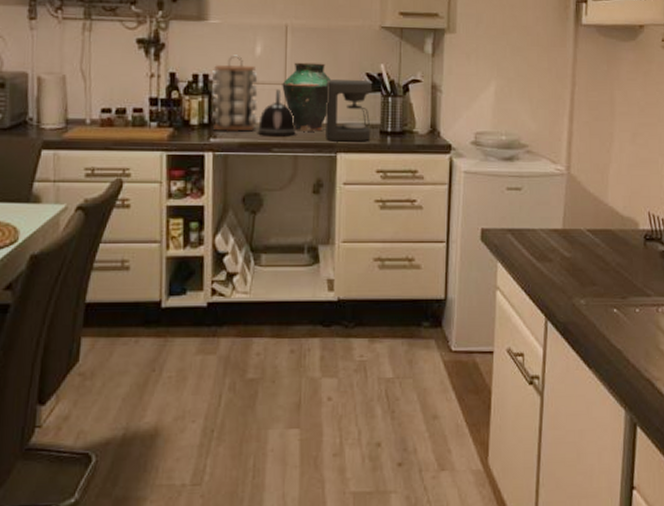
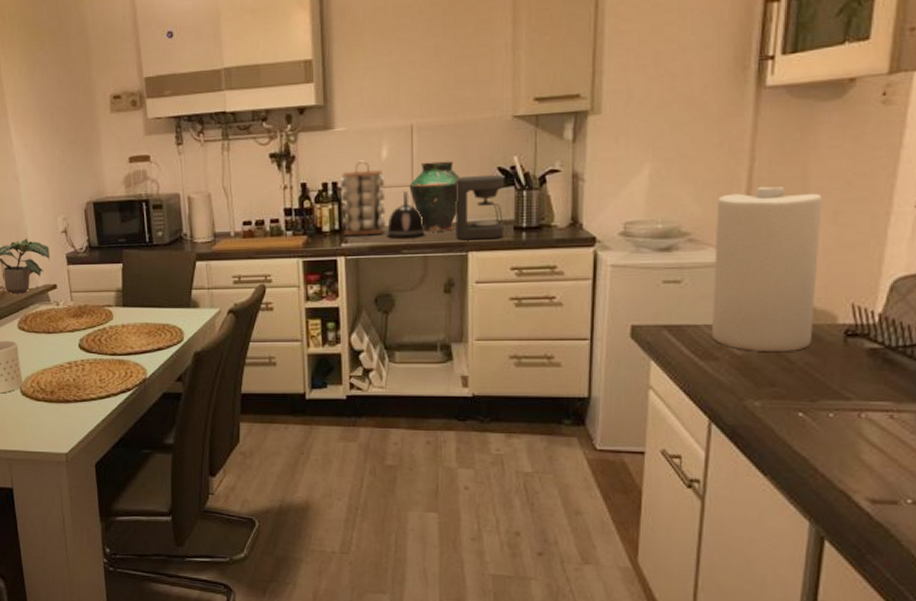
paper towel holder: none [545,108,625,255] -> present [711,186,822,353]

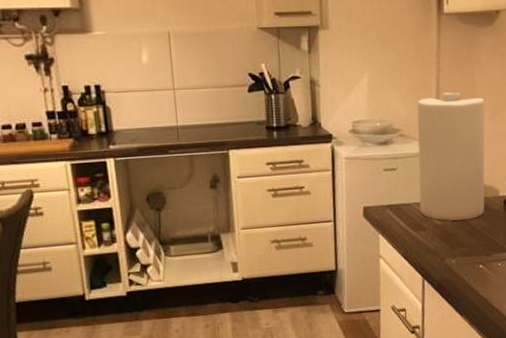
spice rack: present [341,160,386,237] -> none [103,64,152,139]
kettle: present [387,191,425,239] -> none [153,94,189,139]
vase: present [409,161,460,232] -> none [171,67,216,133]
coffee maker: present [455,174,504,241] -> none [212,80,259,140]

